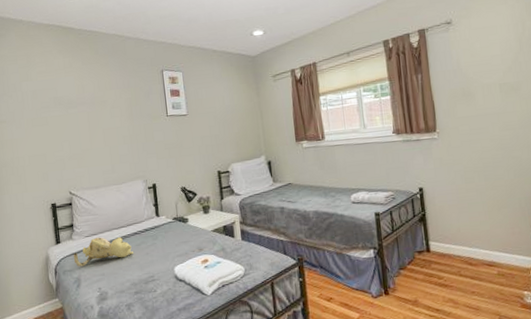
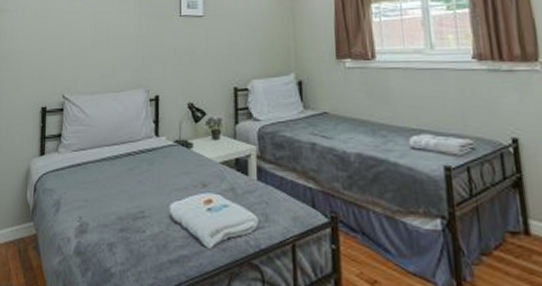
teddy bear: present [73,236,133,267] -> none [56,153,124,187]

